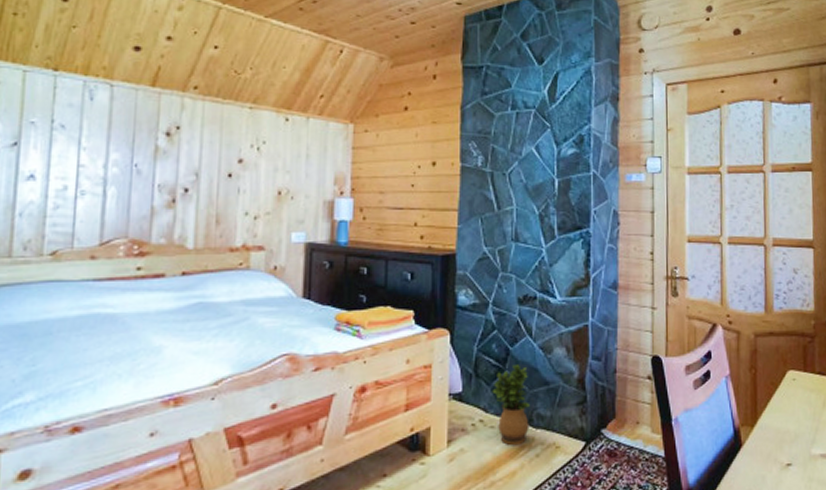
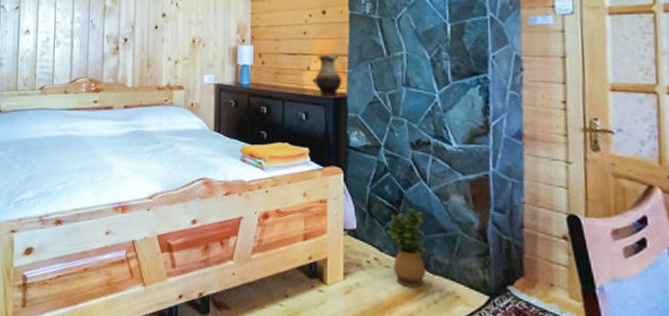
vase: none [422,208,451,254] -> present [315,54,342,97]

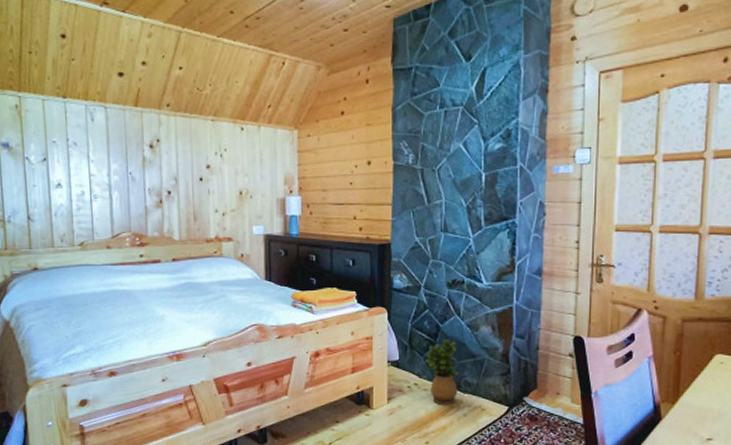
vase: present [315,54,342,97] -> none [361,203,386,243]

